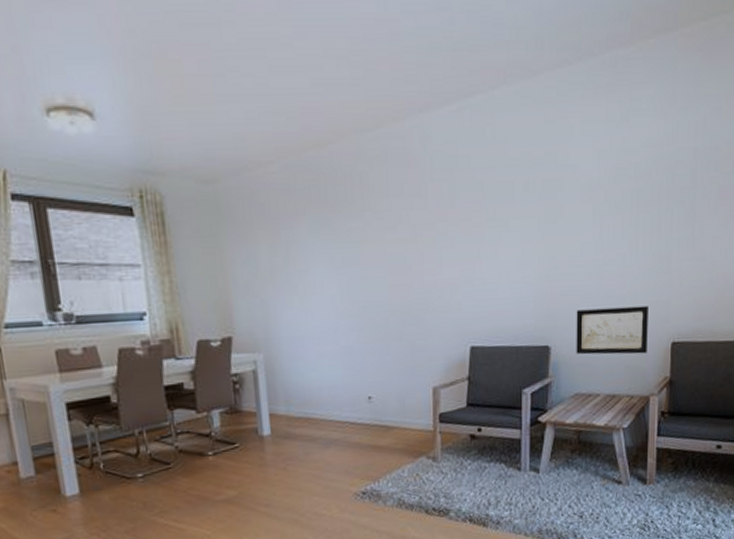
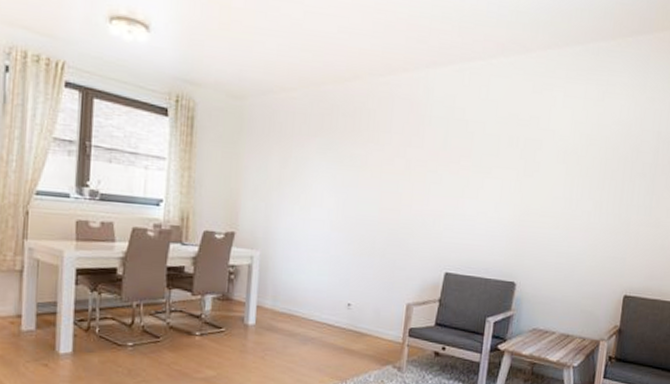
wall art: present [576,305,648,355] -> none [538,254,606,302]

